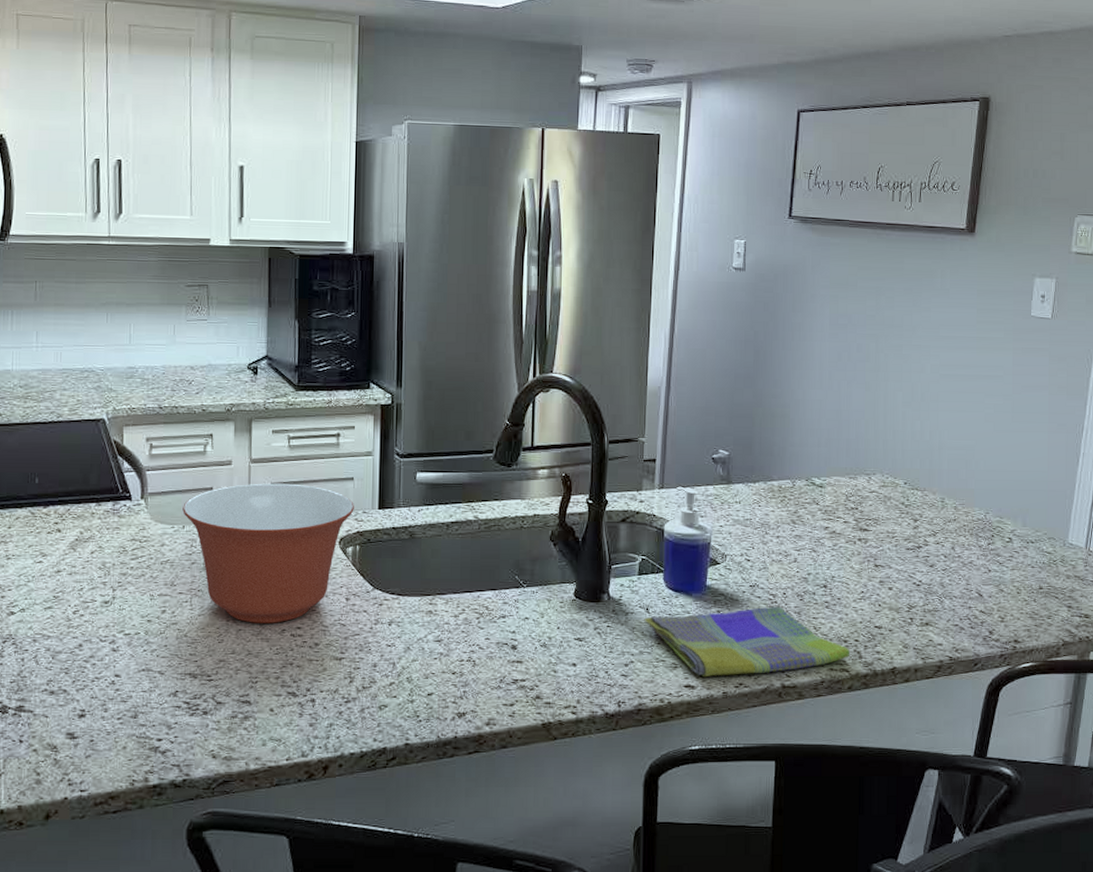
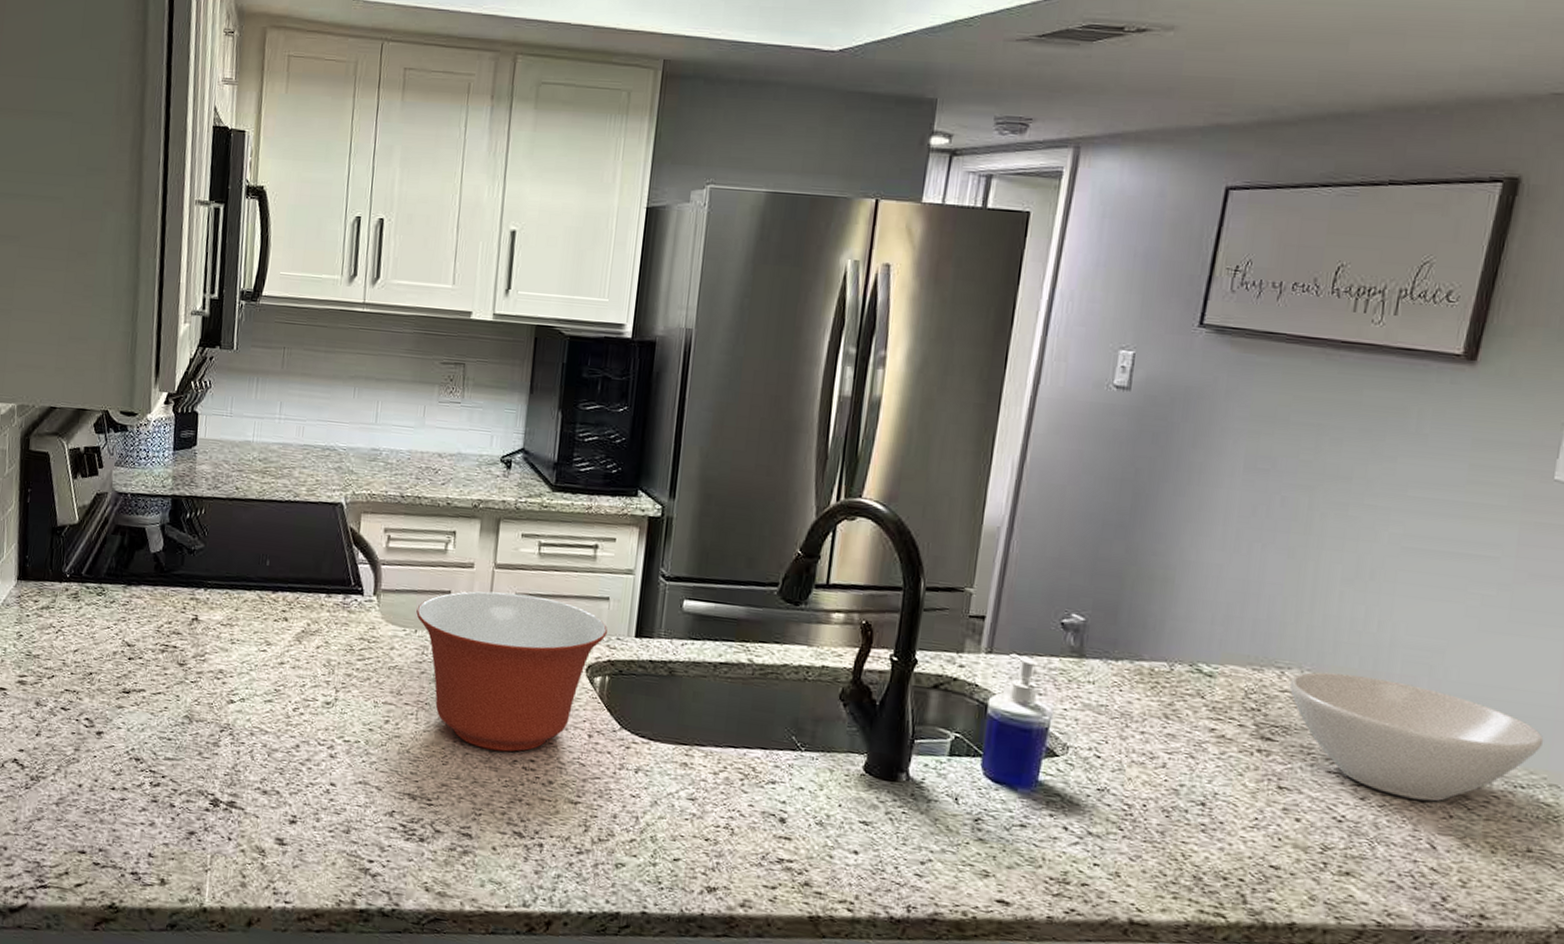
dish towel: present [644,606,851,676] -> none [951,808,1231,905]
bowl: none [875,473,1043,561] -> present [1289,672,1544,802]

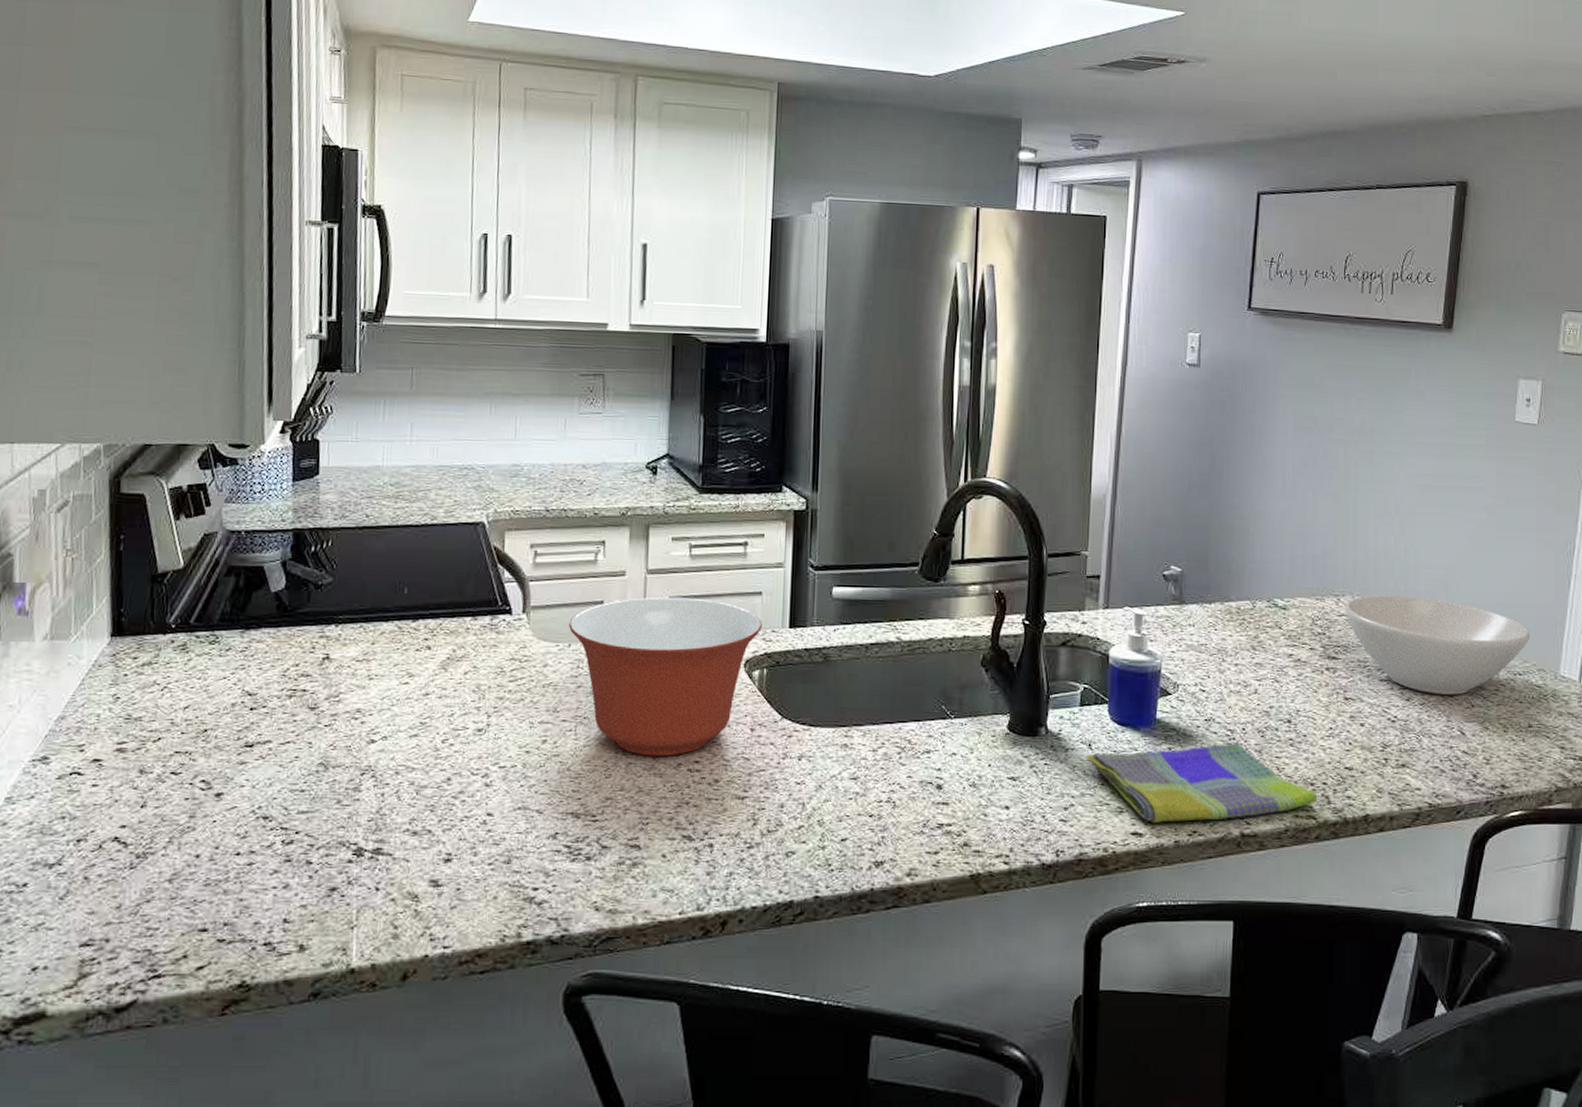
dish towel: none [951,808,1231,905] -> present [1086,743,1318,823]

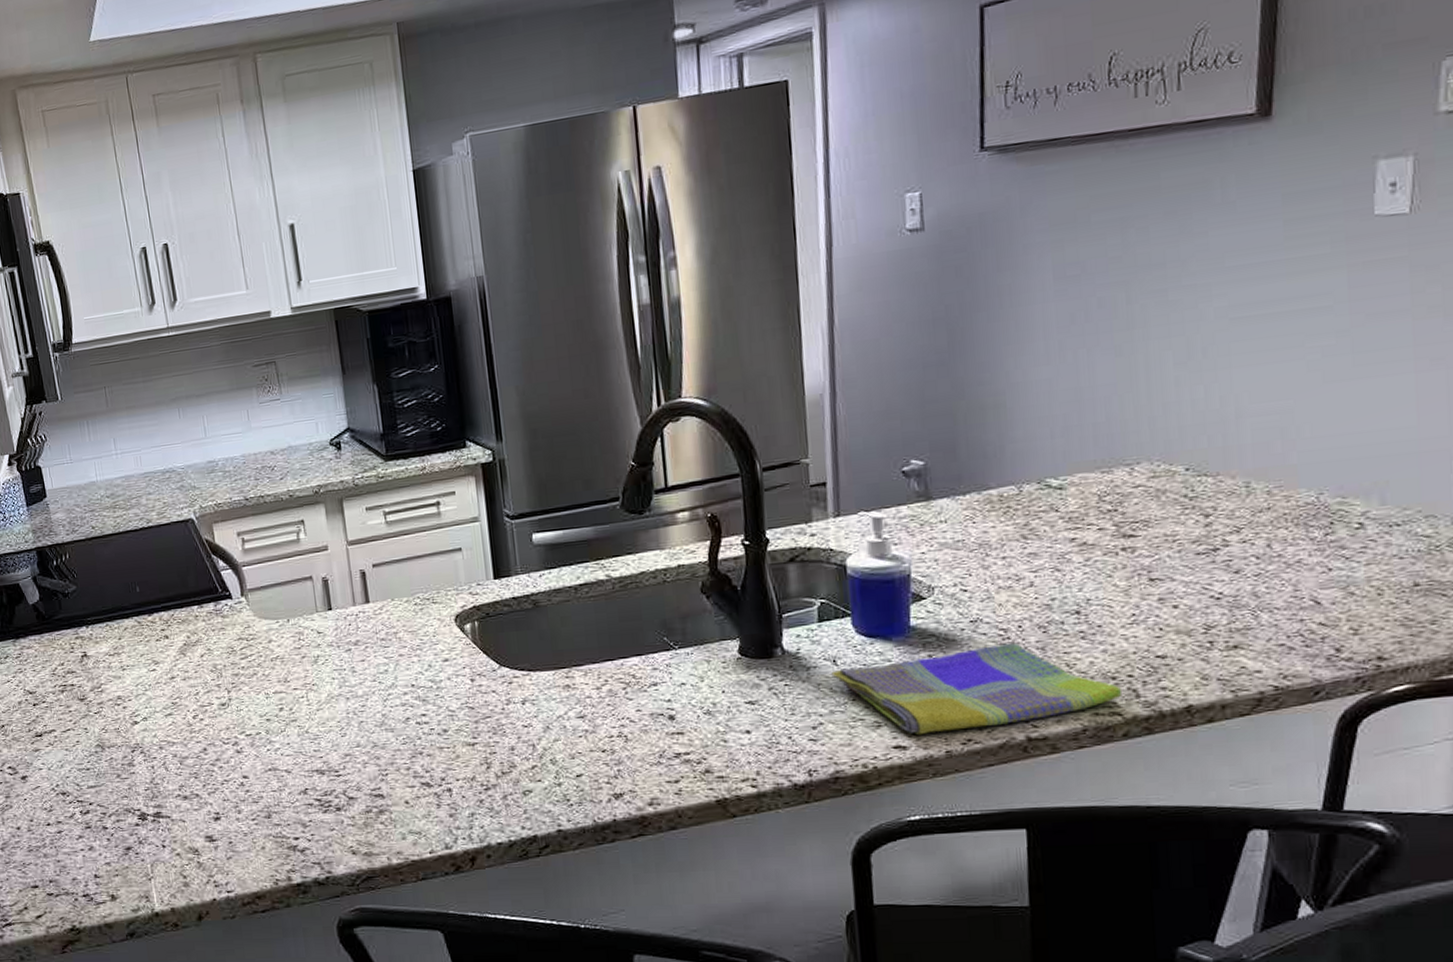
mixing bowl: present [569,597,762,756] -> none [284,562,467,714]
bowl: present [1345,595,1531,695] -> none [1141,450,1412,562]

